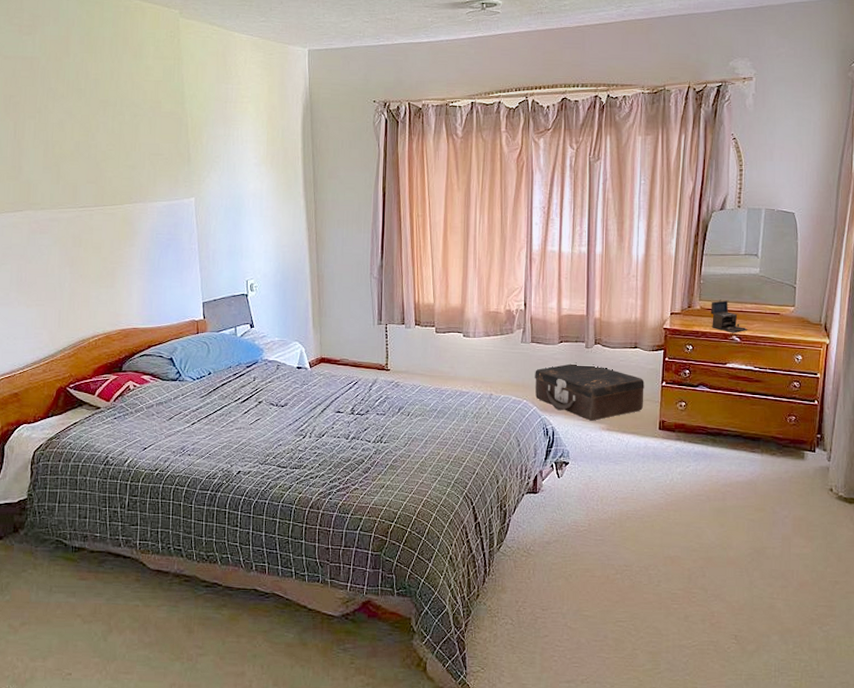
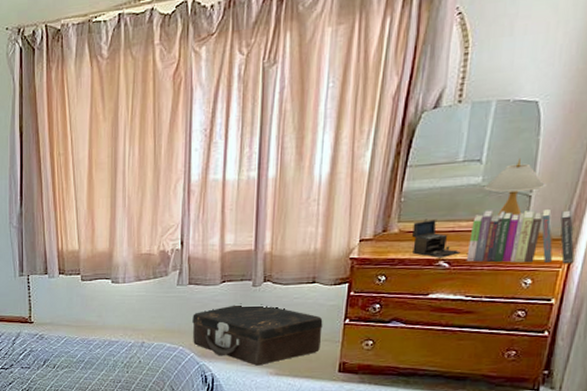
books: none [752,296,830,345] -> present [466,208,575,264]
table lamp: none [761,256,806,302] -> present [483,158,547,216]

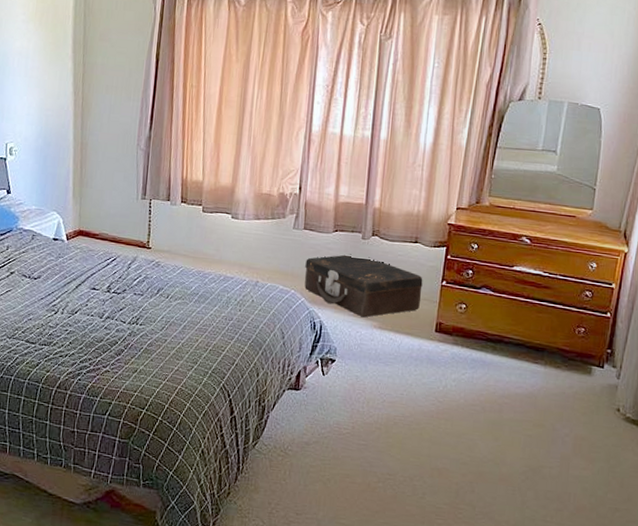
jewelry box: present [412,219,461,258] -> none [500,196,540,235]
books: present [466,208,575,264] -> none [544,196,630,254]
table lamp: present [483,158,547,216] -> none [558,155,607,205]

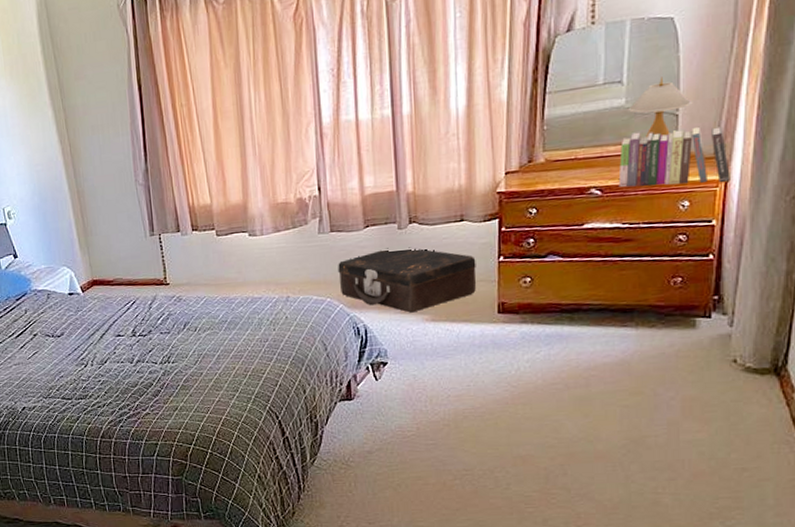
books: none [544,196,630,254] -> present [618,126,730,188]
table lamp: none [558,155,607,205] -> present [628,77,693,138]

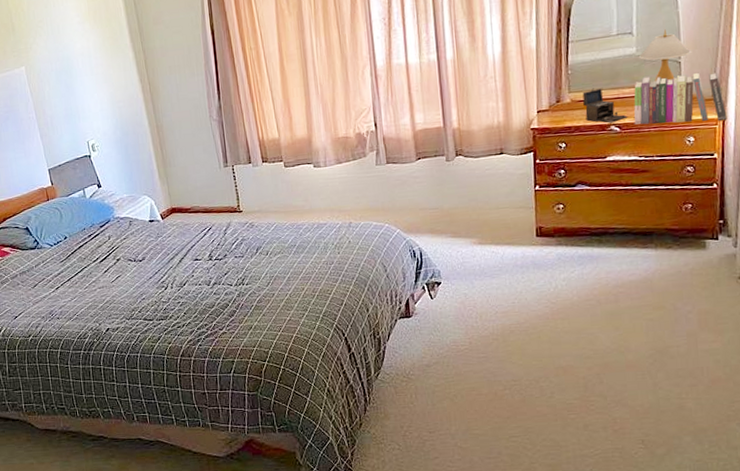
suitcase: present [338,247,477,313] -> none [394,177,517,237]
jewelry box: none [559,146,612,186] -> present [582,88,628,124]

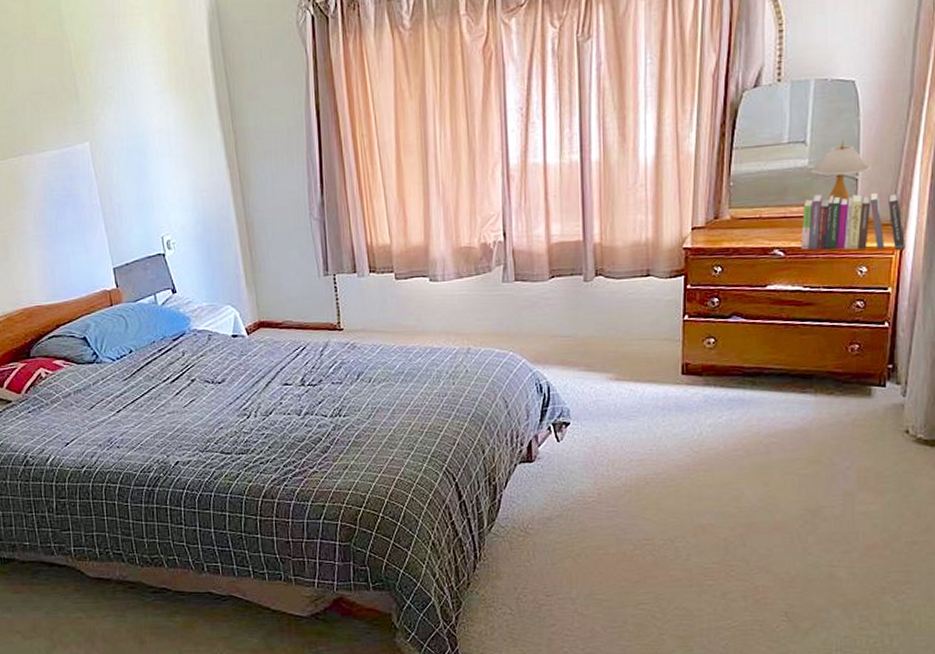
jewelry box: present [582,88,628,124] -> none [745,204,794,247]

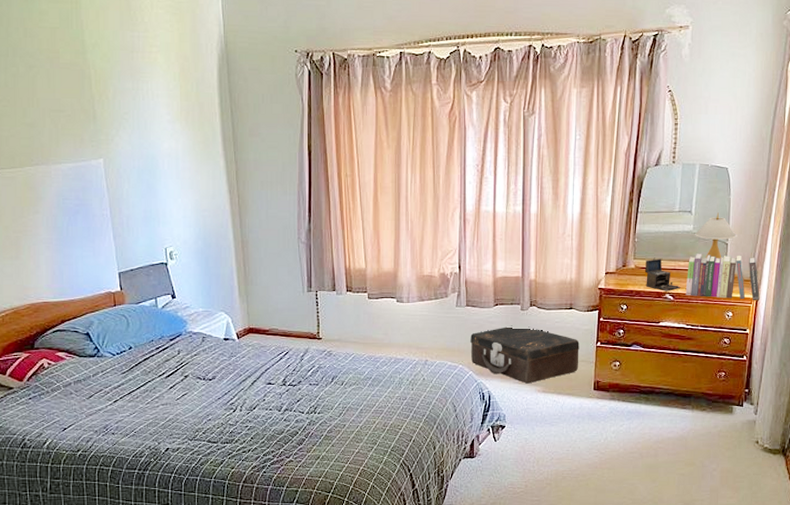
suitcase: none [521,301,662,371] -> present [470,325,580,384]
jewelry box: none [745,204,794,247] -> present [645,257,681,292]

